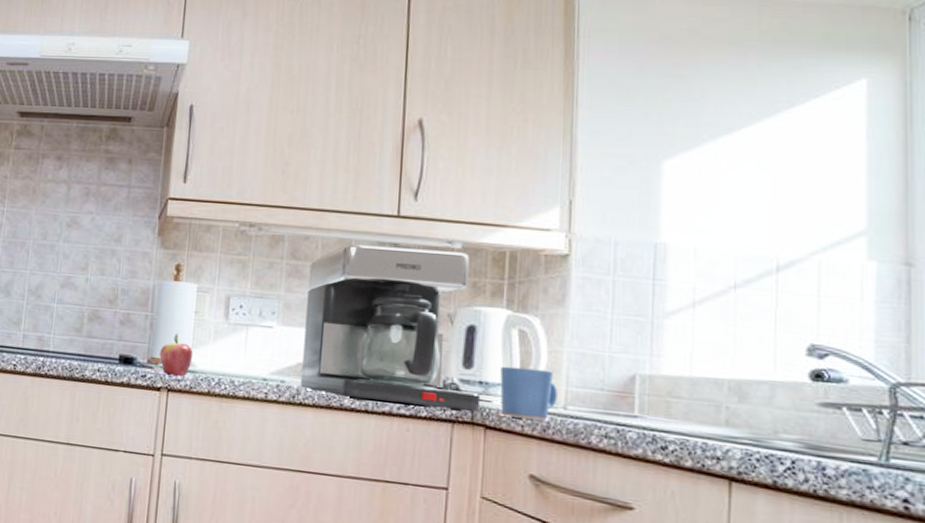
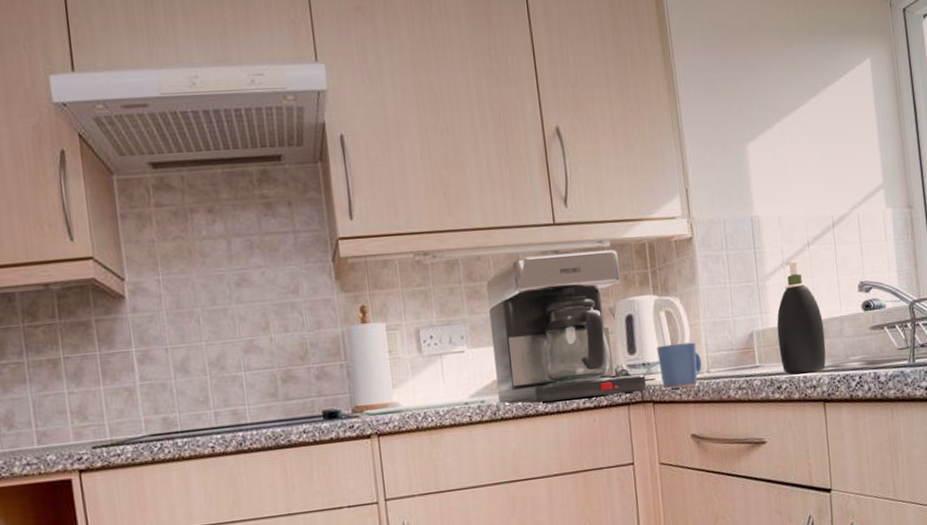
fruit: present [159,332,194,377] -> none [362,375,396,421]
soap dispenser: none [671,302,744,443] -> present [776,261,826,376]

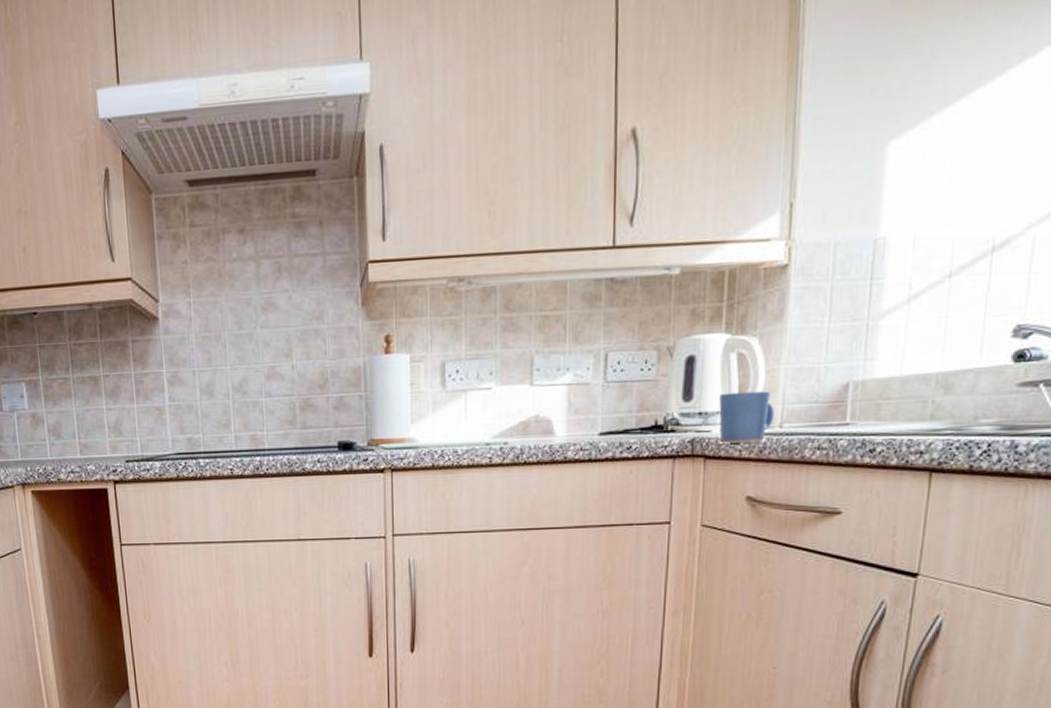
coffee maker: present [486,249,647,404] -> none [524,278,700,451]
soap dispenser: present [776,261,826,376] -> none [880,297,951,438]

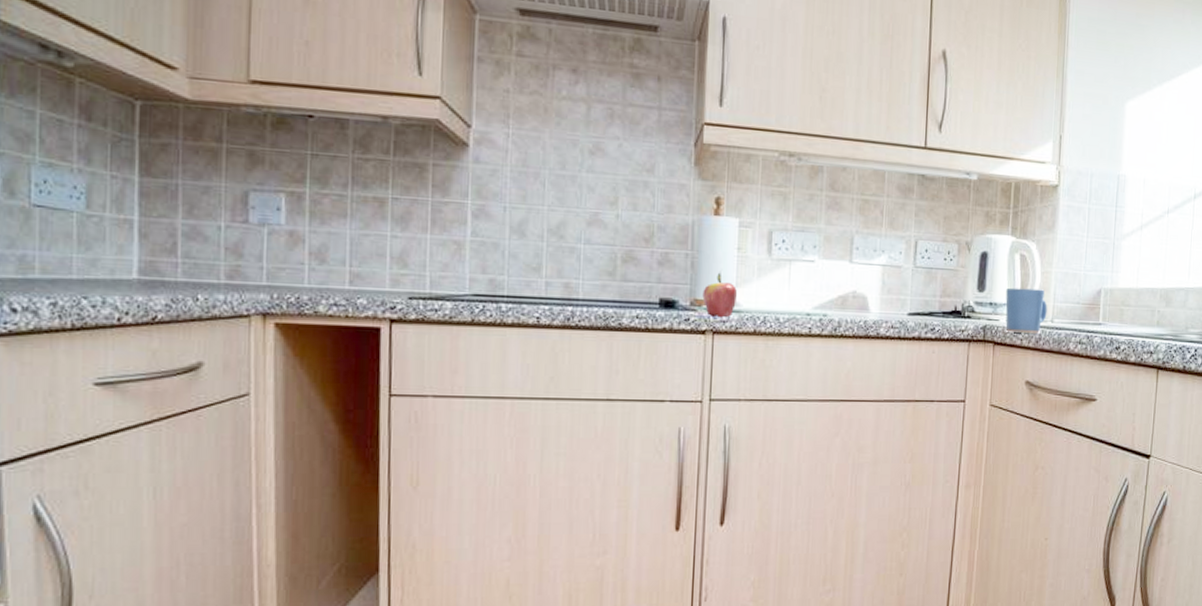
fruit: none [379,409,414,456] -> present [702,271,738,318]

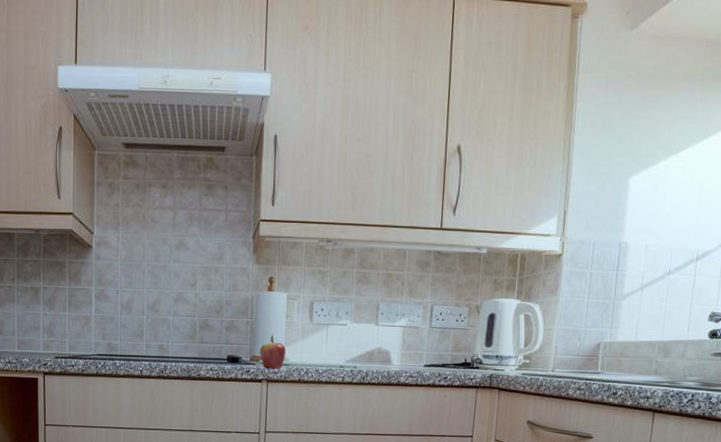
mug: present [1005,287,1047,333] -> none [510,343,549,381]

